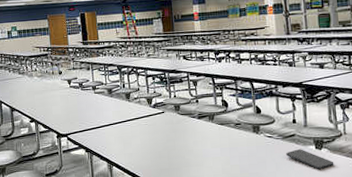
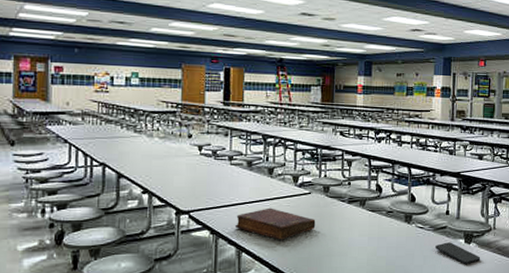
diary: none [104,127,172,154] -> present [234,208,316,240]

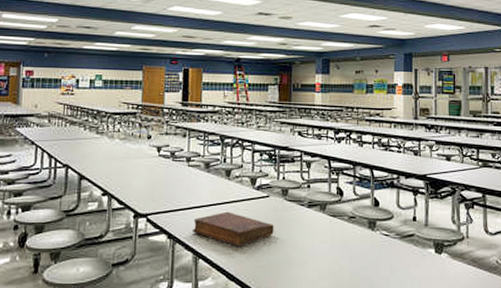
smartphone: present [435,242,481,264] -> none [403,252,454,277]

